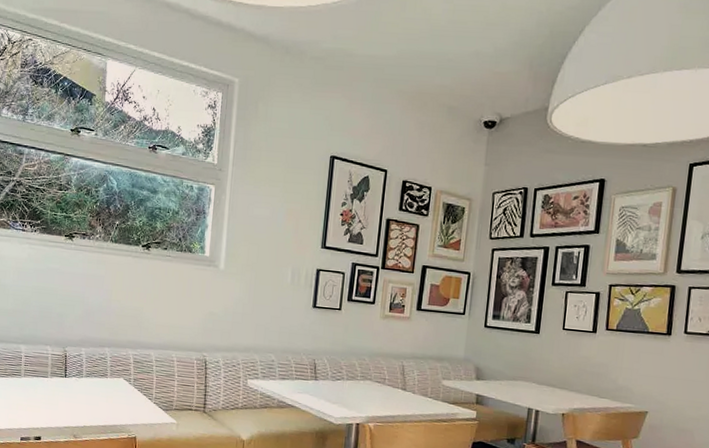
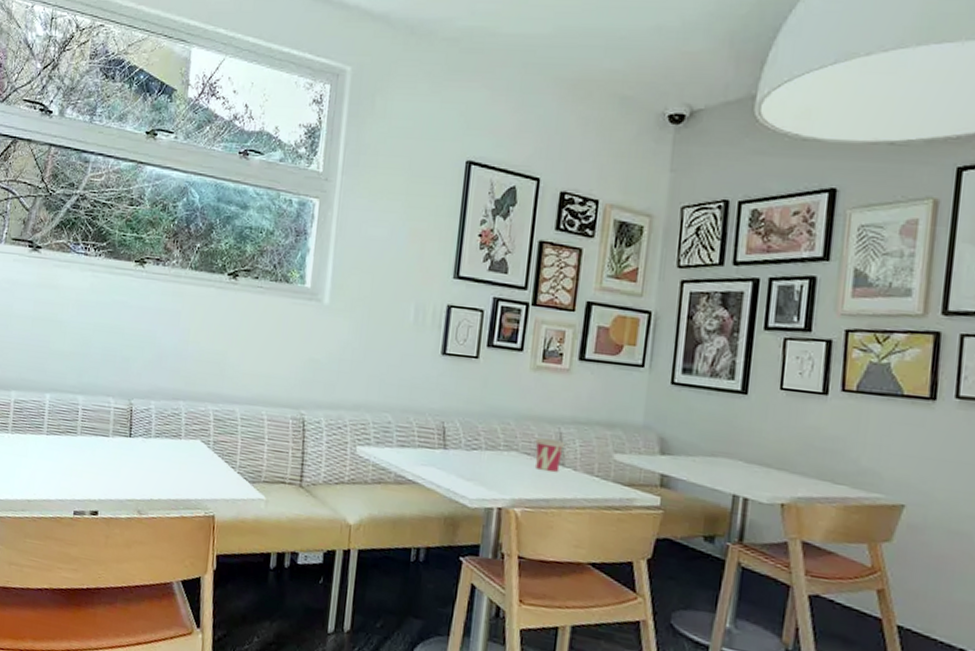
cup: none [384,370,407,395] -> present [535,438,566,472]

